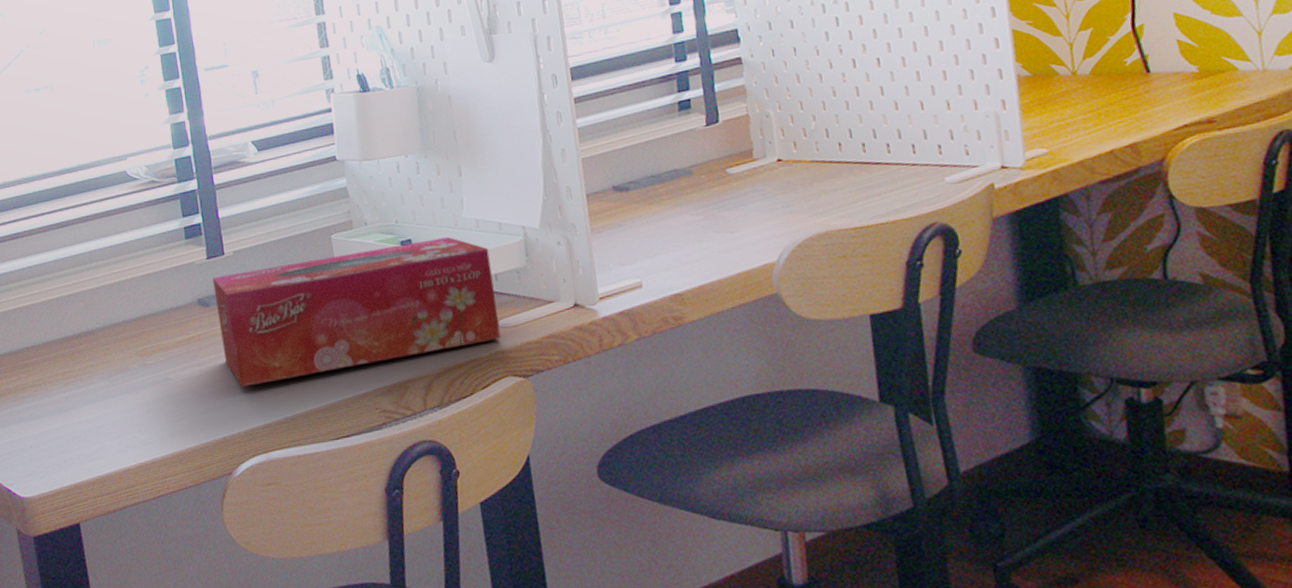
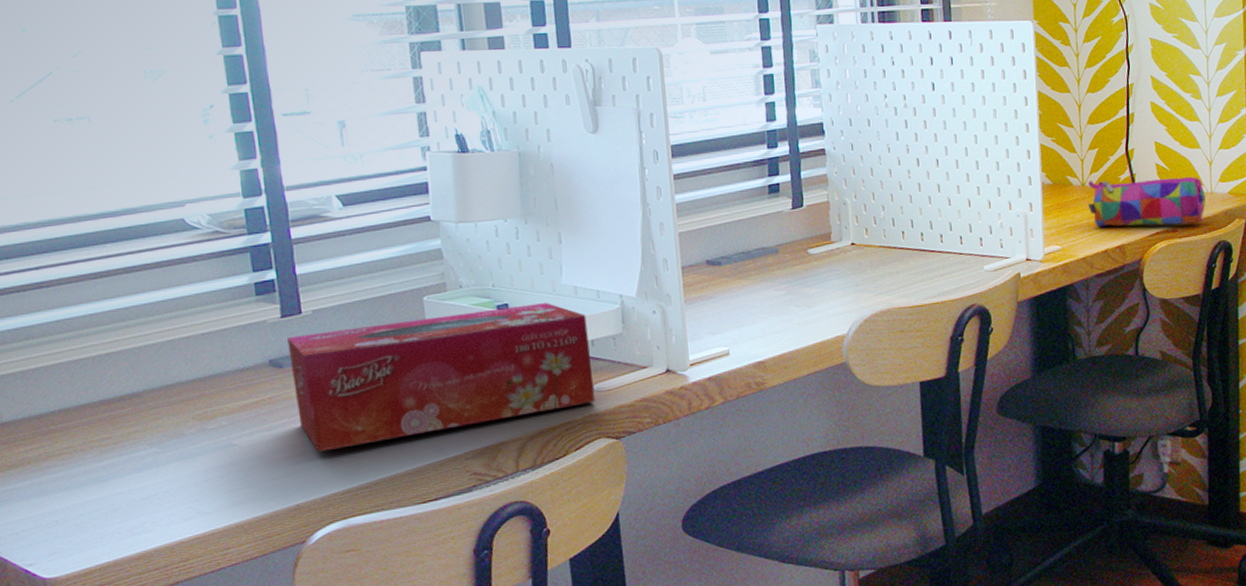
pencil case: none [1081,52,1256,124] -> present [1088,177,1206,228]

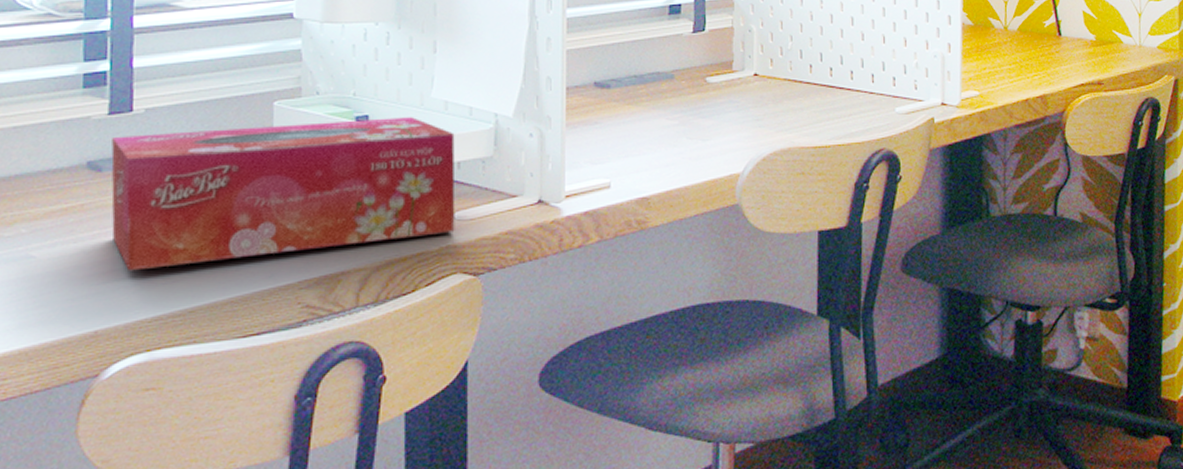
pencil case: present [1088,177,1206,228] -> none [1009,25,1134,78]

